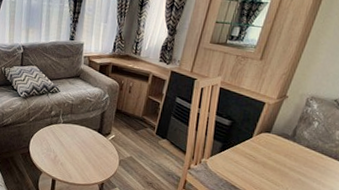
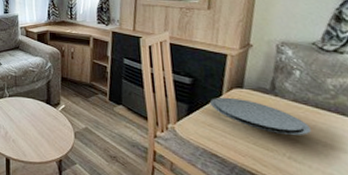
plate: none [240,139,312,175] -> present [209,97,311,135]

